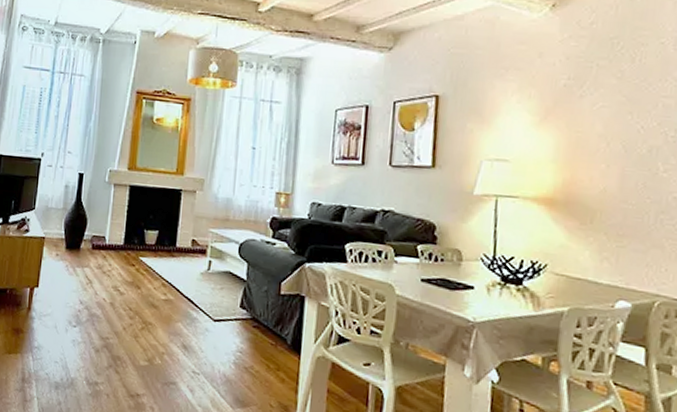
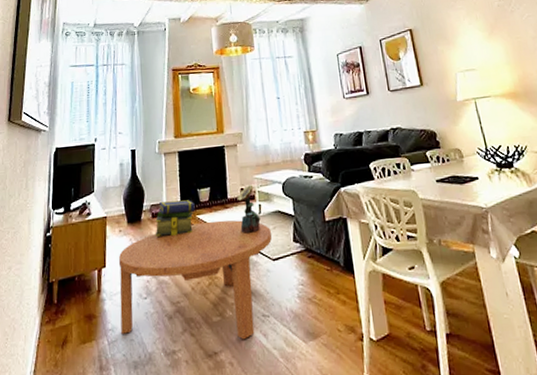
coffee table: none [46,264,217,390] -> present [119,220,272,340]
stack of books: none [92,235,139,273] -> present [155,200,195,237]
potted flower: none [184,237,208,288] -> present [237,185,261,234]

